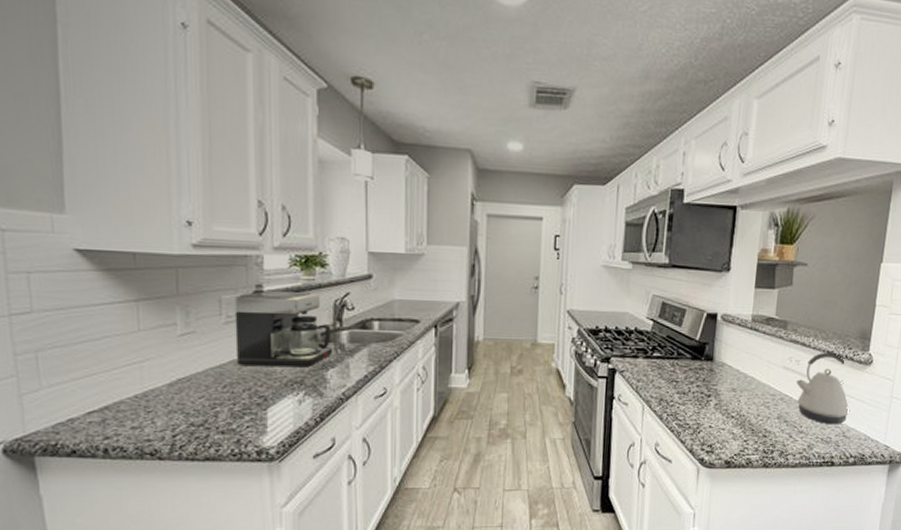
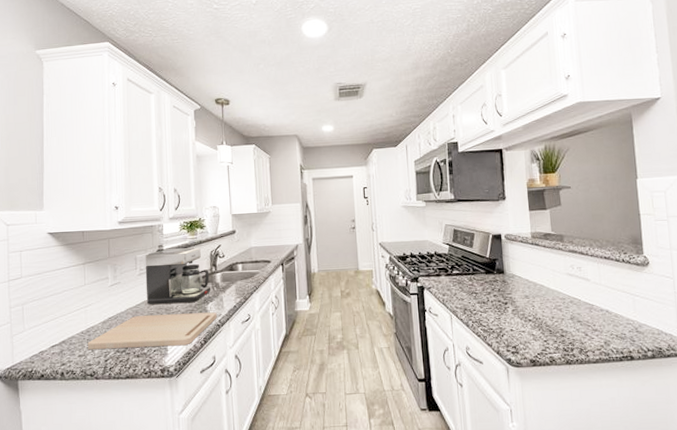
cutting board: none [145,380,340,423] -> present [88,312,217,349]
kettle: present [796,353,850,424] -> none [582,258,638,321]

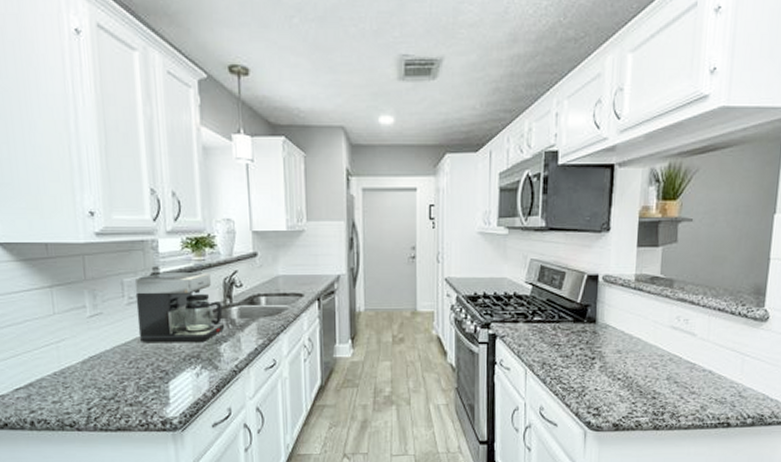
cutting board: present [88,312,217,349] -> none [63,355,233,395]

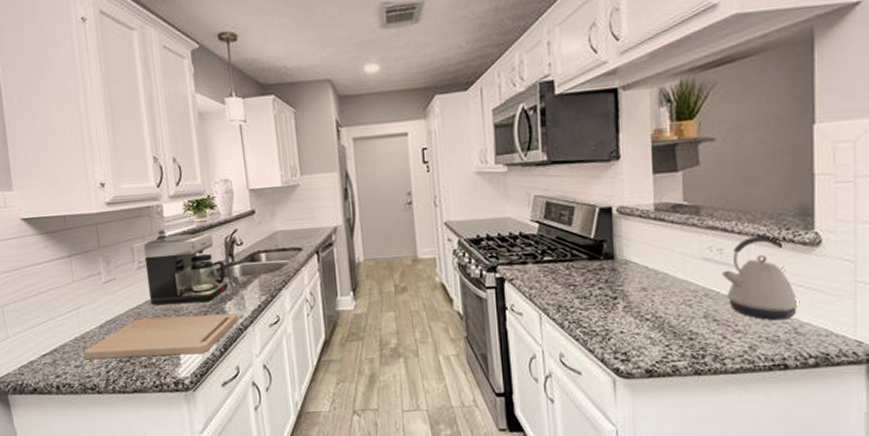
cutting board: none [63,355,233,395] -> present [84,313,238,359]
kettle: none [686,311,746,384] -> present [722,236,800,320]

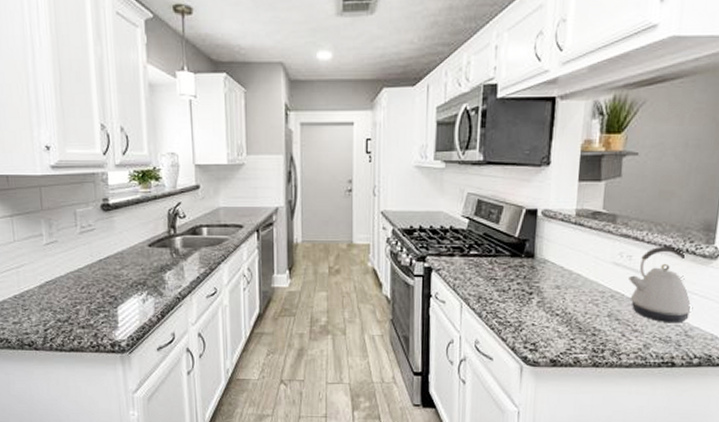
cutting board: present [84,313,238,359] -> none [23,282,177,319]
coffee maker: present [143,233,229,305] -> none [86,204,169,271]

